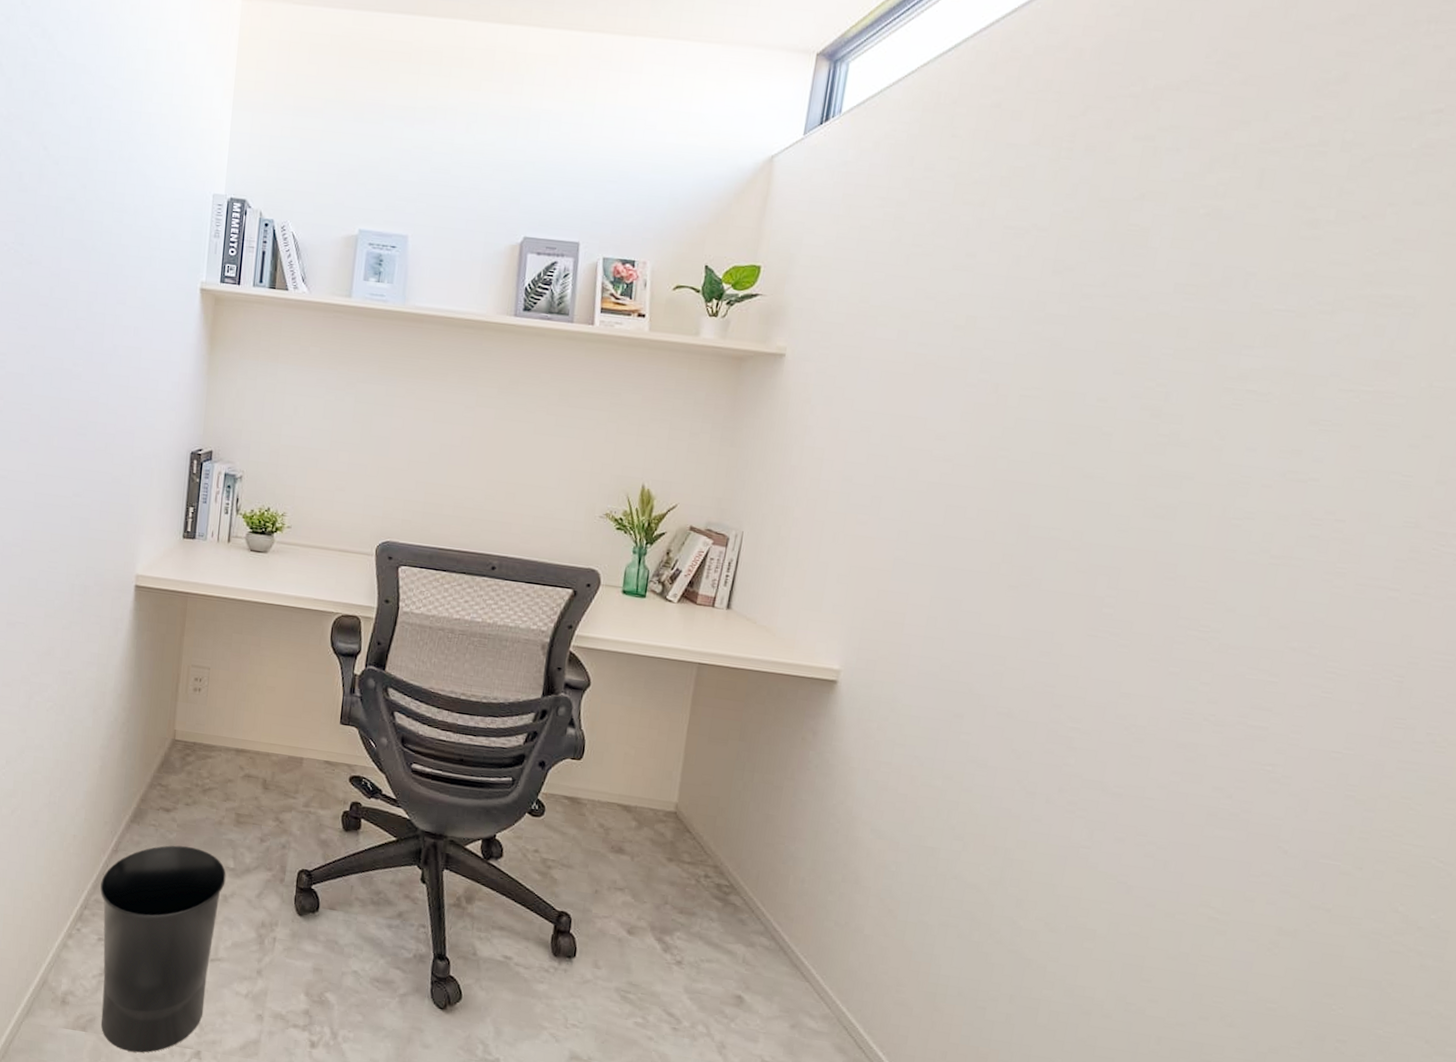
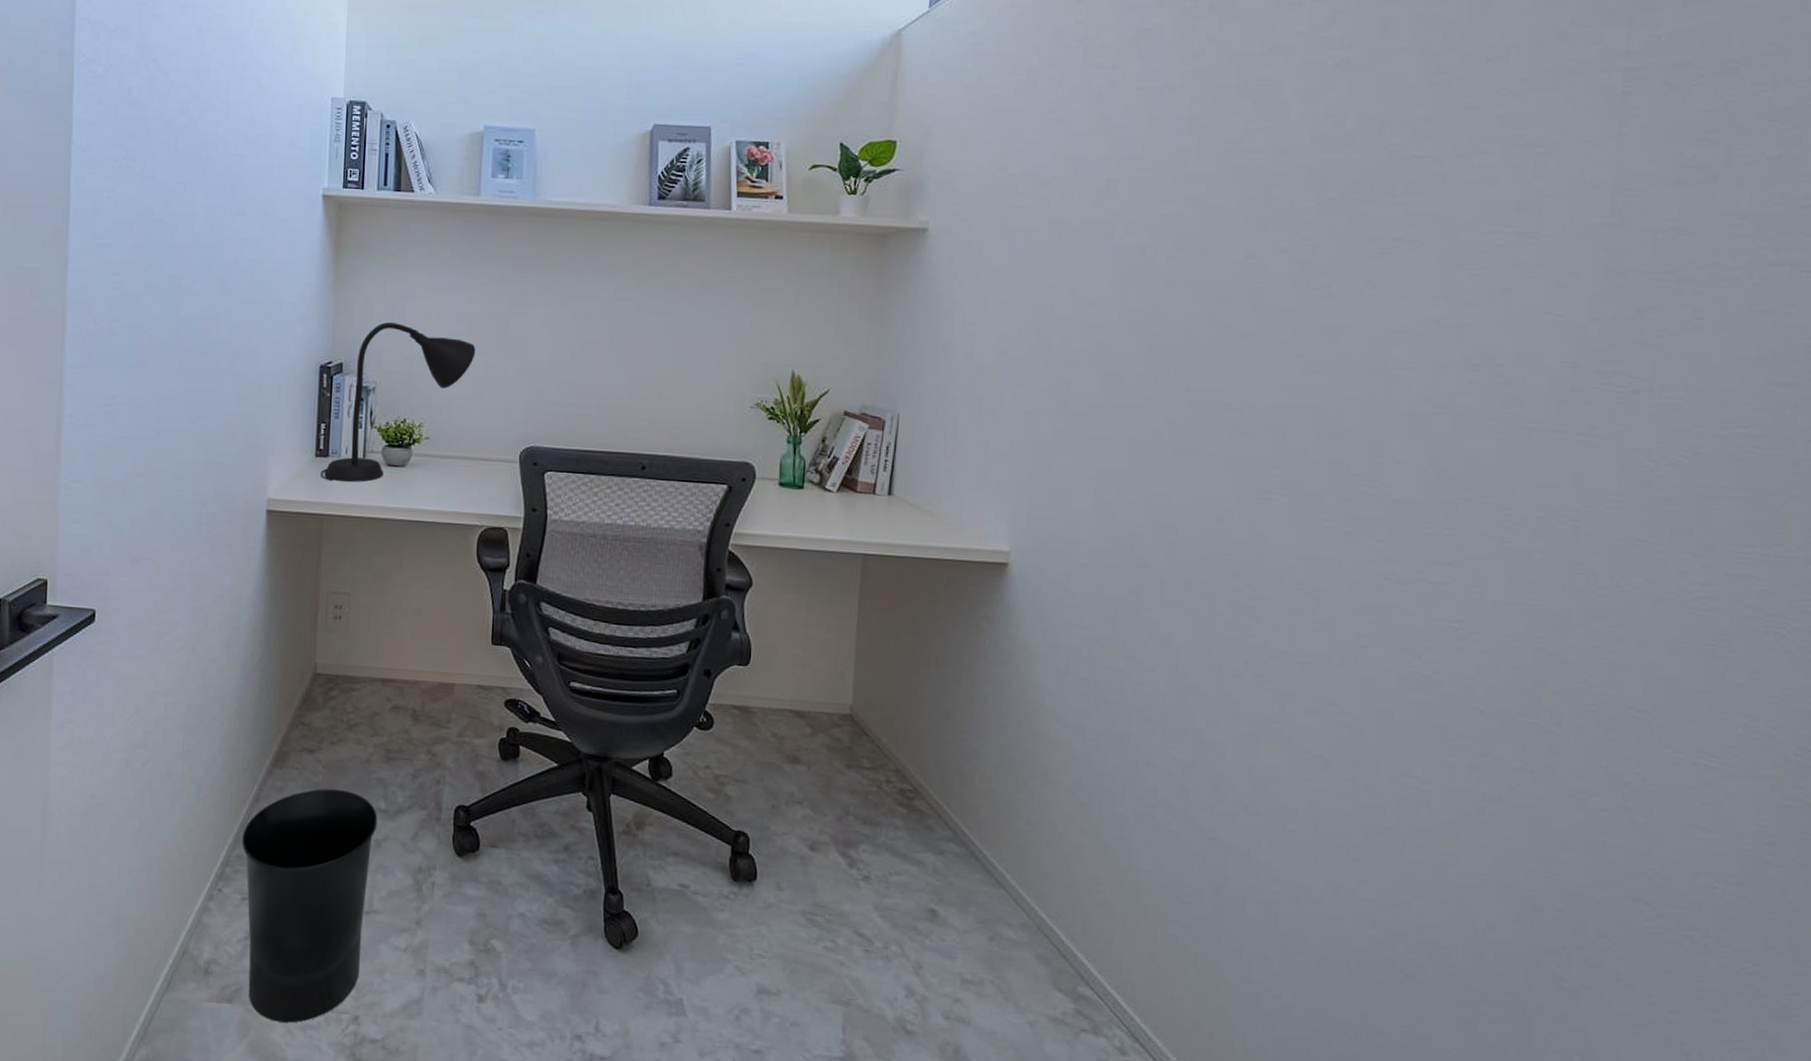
desk lamp: none [187,414,340,565] -> present [320,322,476,483]

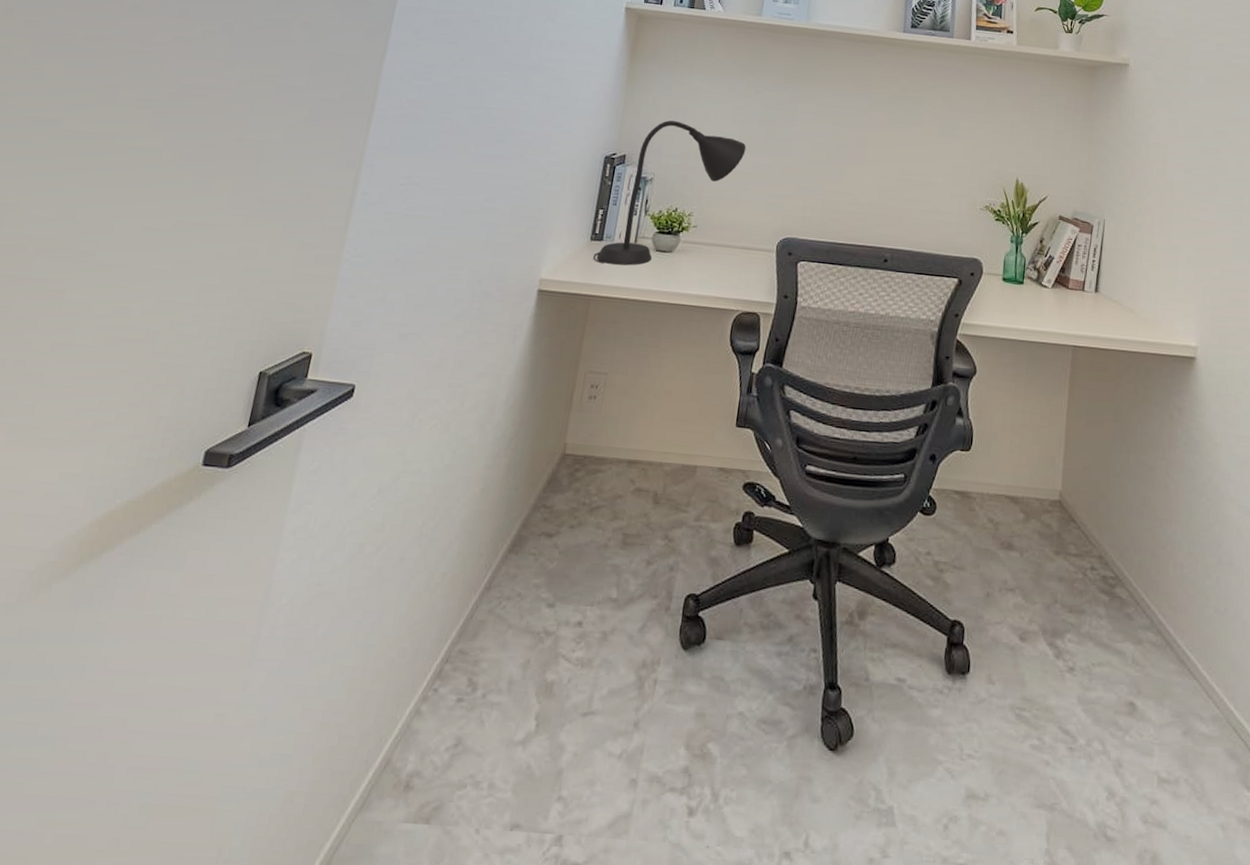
waste bin: present [242,789,378,1023] -> none [448,576,608,846]

